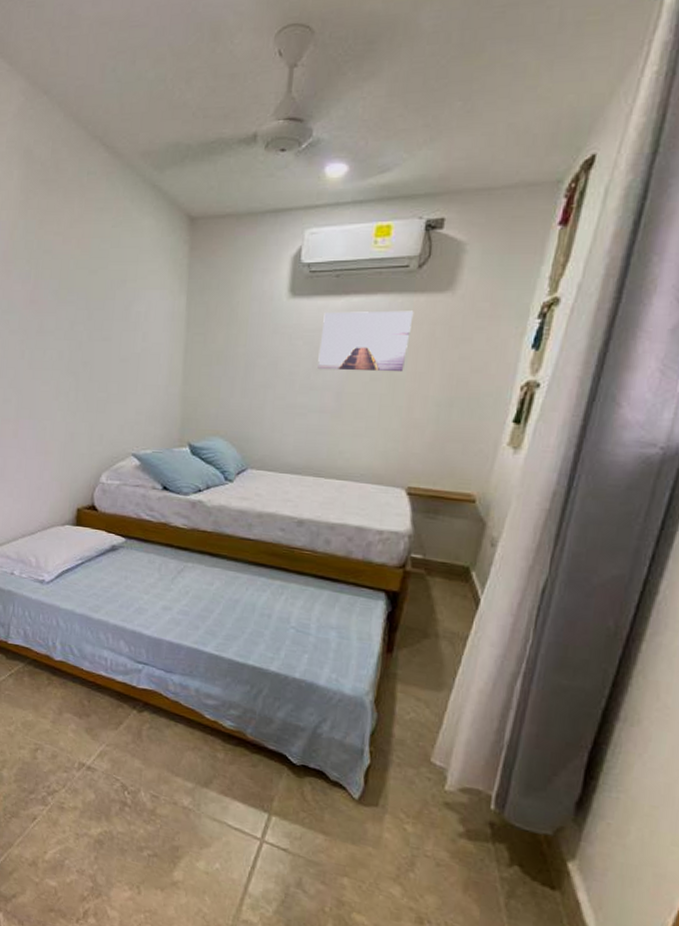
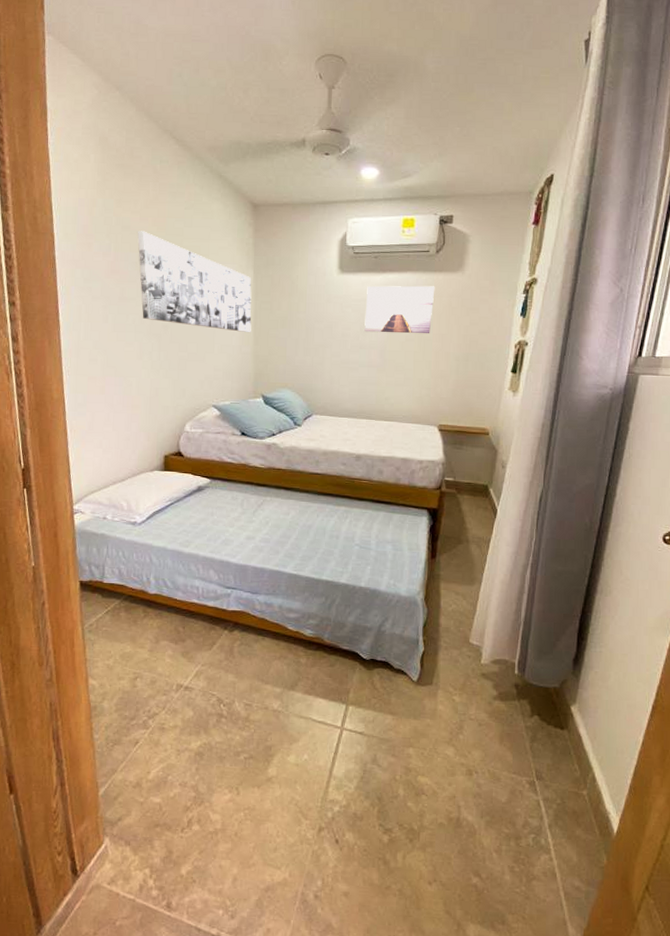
wall art: none [59,254,184,371] -> present [137,231,252,333]

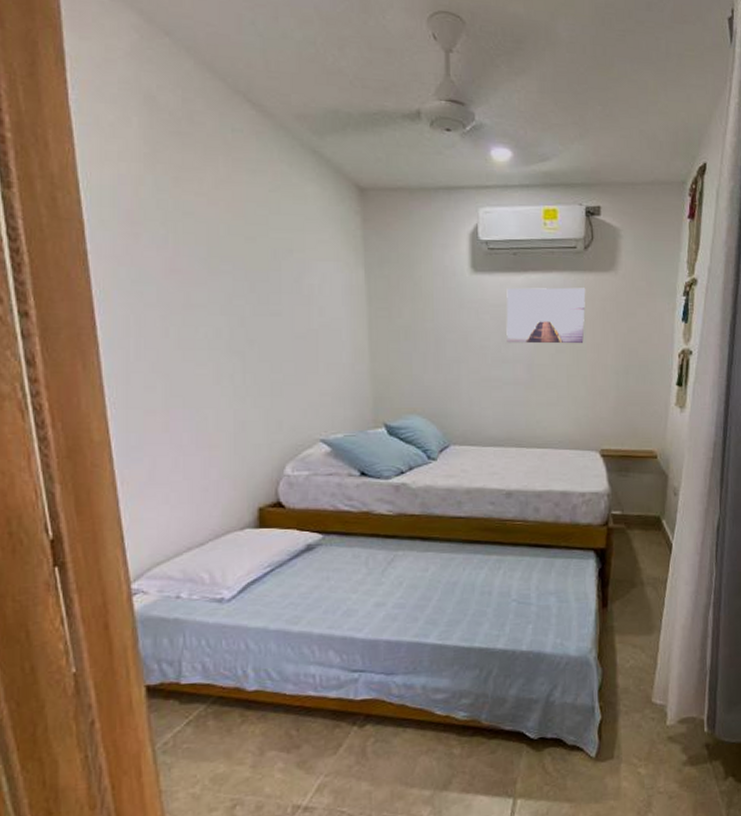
wall art: present [137,231,252,333] -> none [205,218,366,347]

